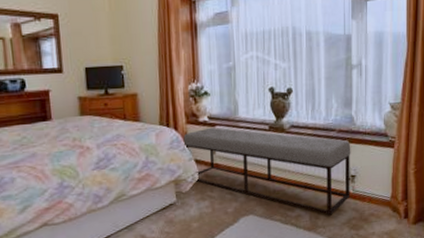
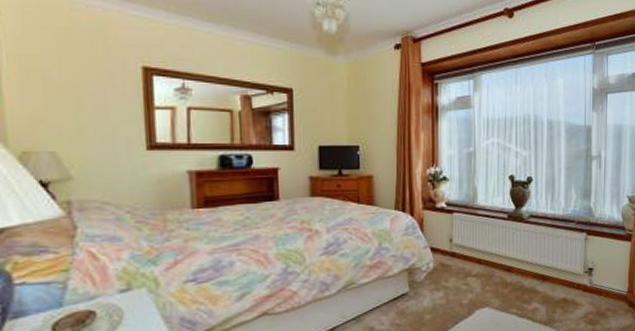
bench: present [183,127,351,216] -> none [419,214,589,310]

